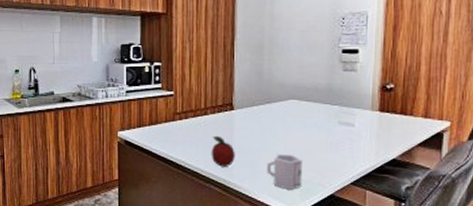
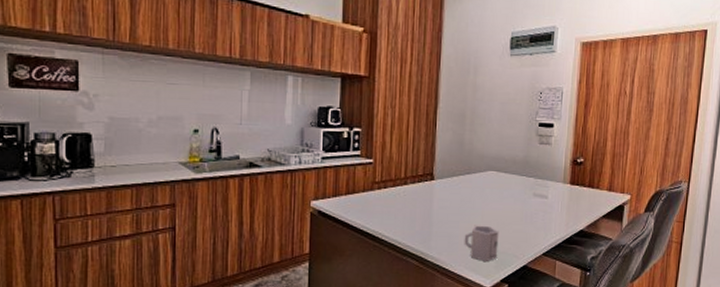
fruit: present [211,135,235,167] -> none [409,206,434,239]

